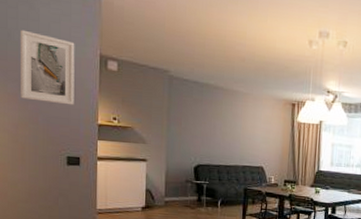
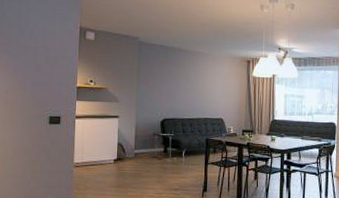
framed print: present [20,29,75,106] -> none [12,10,59,72]

